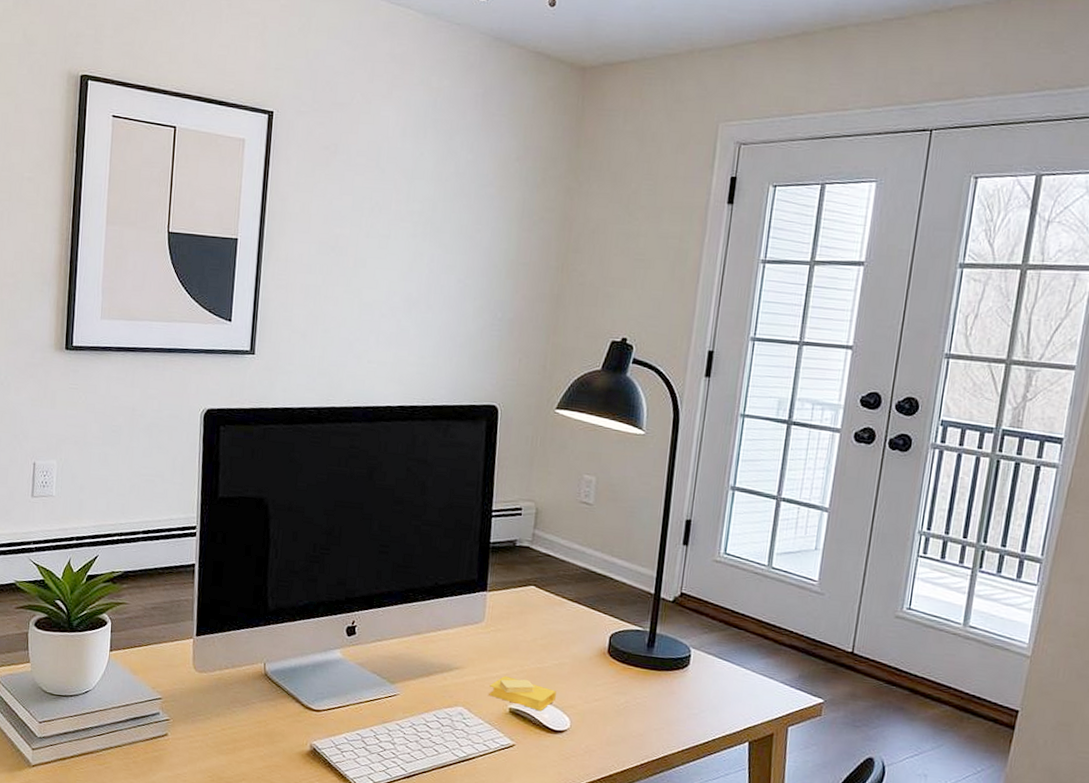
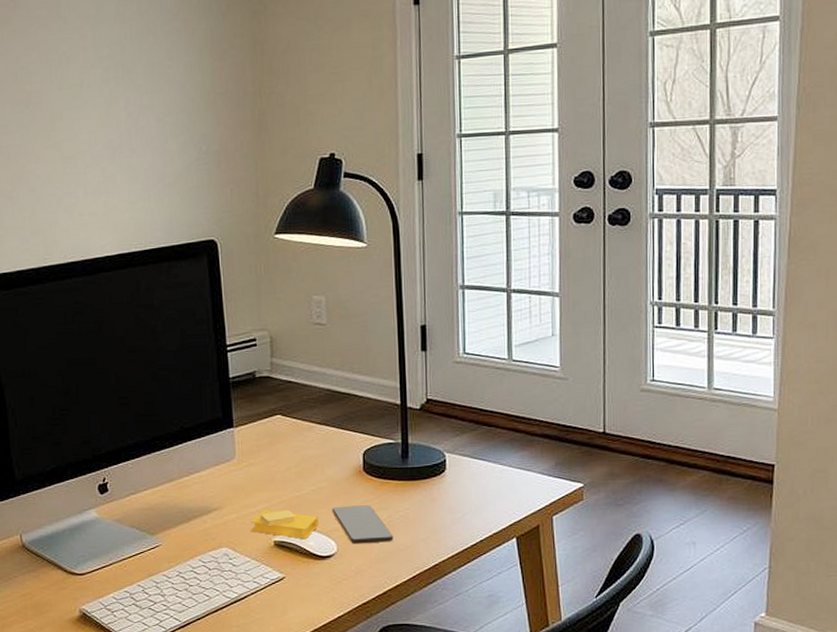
smartphone: none [570,684,628,727] -> present [332,505,394,544]

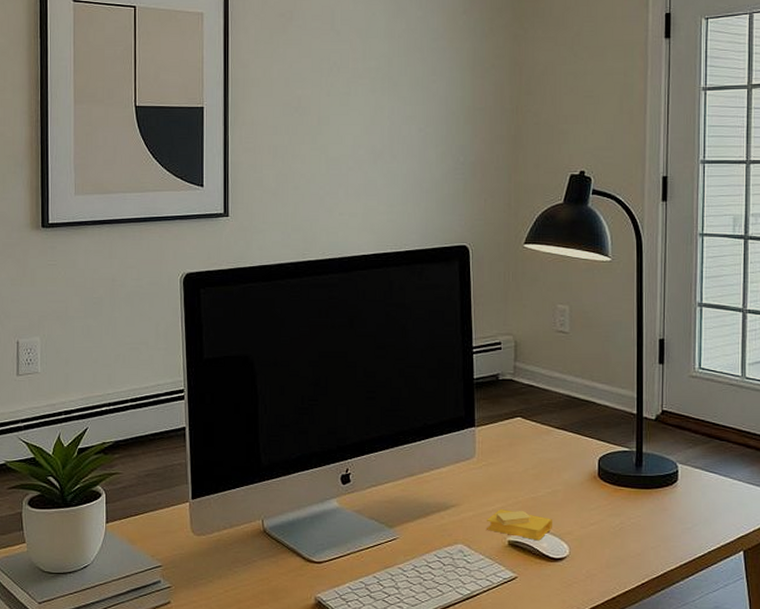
smartphone: present [332,505,394,544] -> none [566,510,624,549]

